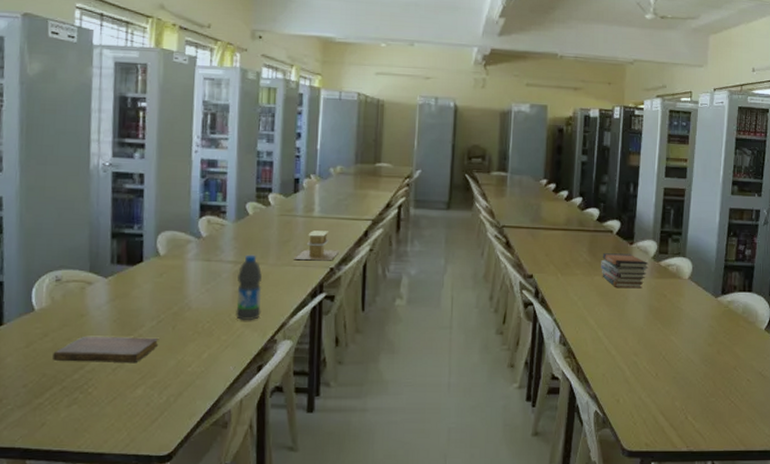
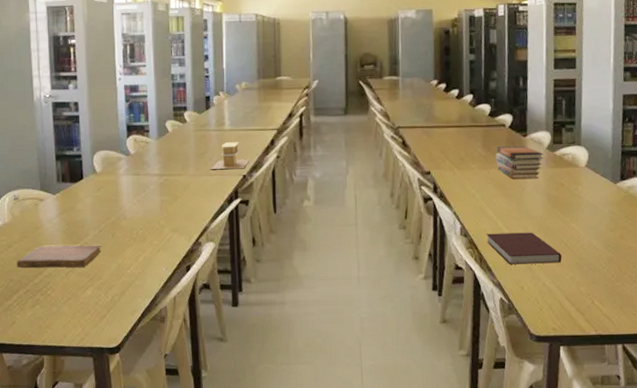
water bottle: present [236,254,262,320] -> none [163,167,186,226]
notebook: none [585,343,659,376] -> present [486,232,562,265]

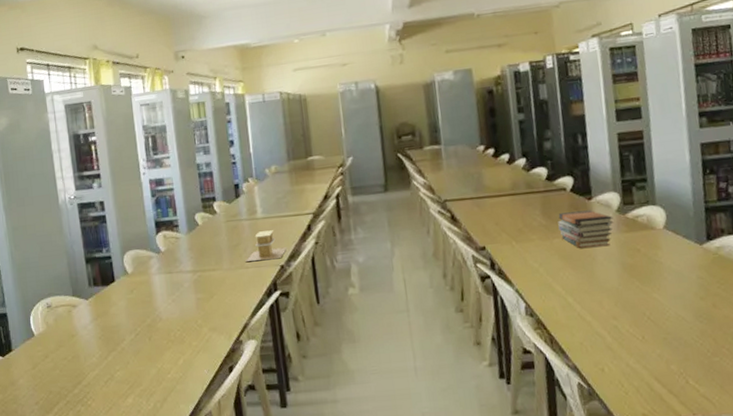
notebook: present [17,244,102,268] -> none [55,349,140,379]
notebook: present [486,232,562,265] -> none [555,306,646,345]

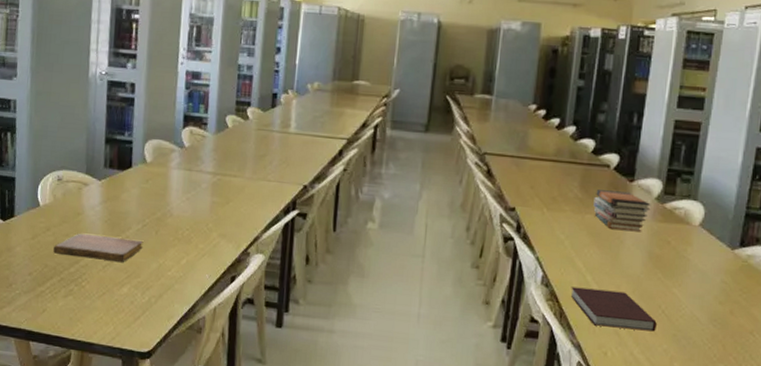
notebook: none [55,349,140,379] -> present [53,233,144,262]
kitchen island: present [245,230,288,262] -> none [269,146,314,179]
notebook: none [555,306,646,345] -> present [571,286,657,332]

